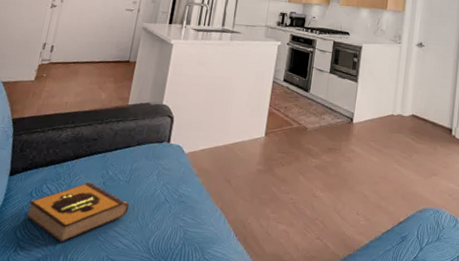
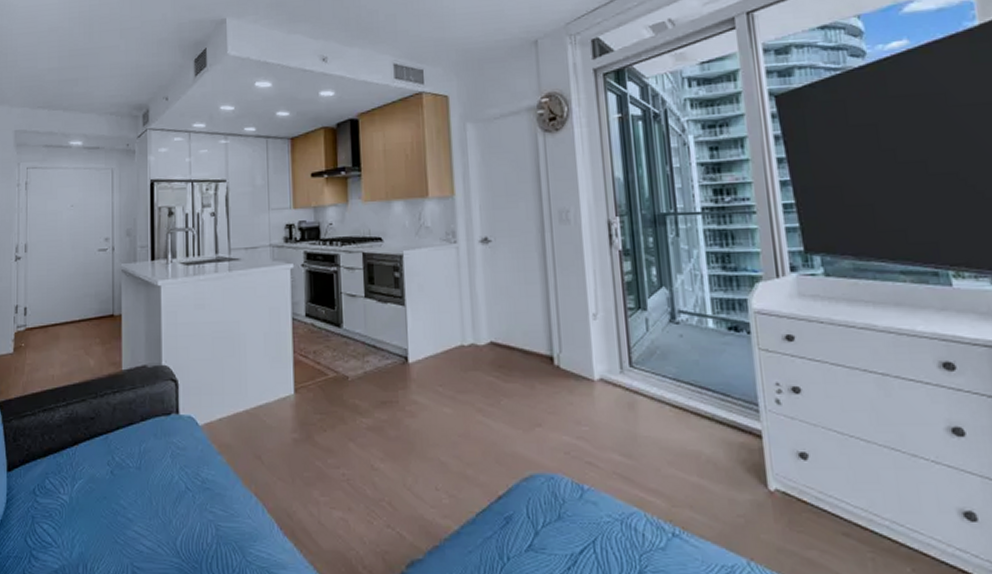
hardback book: present [26,182,130,243] -> none [33,472,146,550]

